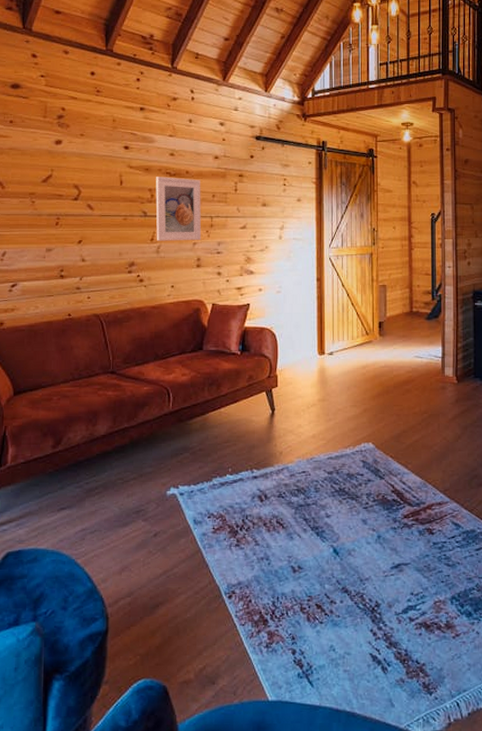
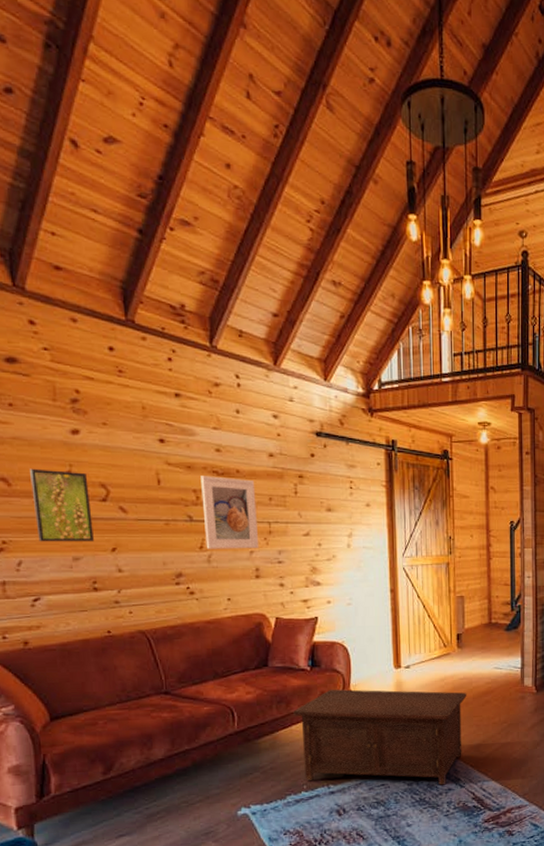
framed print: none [20,173,65,236] -> present [30,468,94,542]
cabinet: none [223,374,388,476] -> present [293,689,467,785]

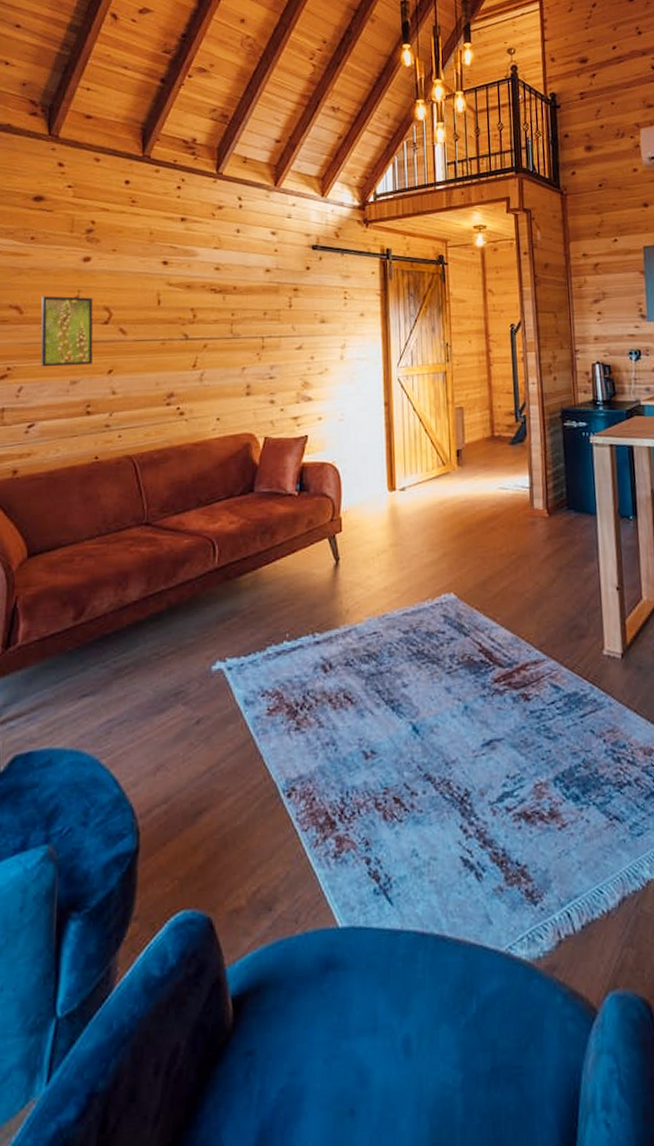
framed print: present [201,476,260,549] -> none [198,294,252,367]
cabinet: present [293,689,467,785] -> none [278,516,469,634]

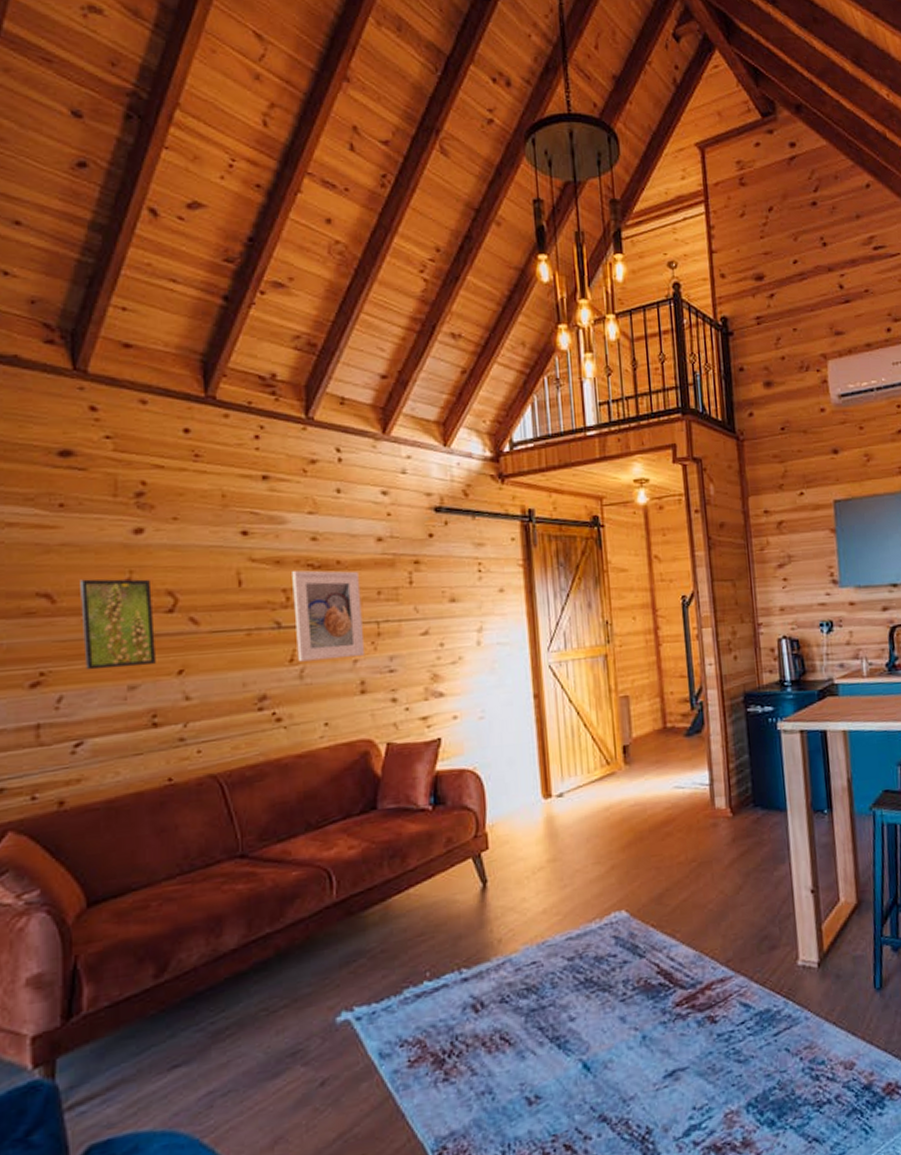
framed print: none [198,294,252,367] -> present [292,570,366,662]

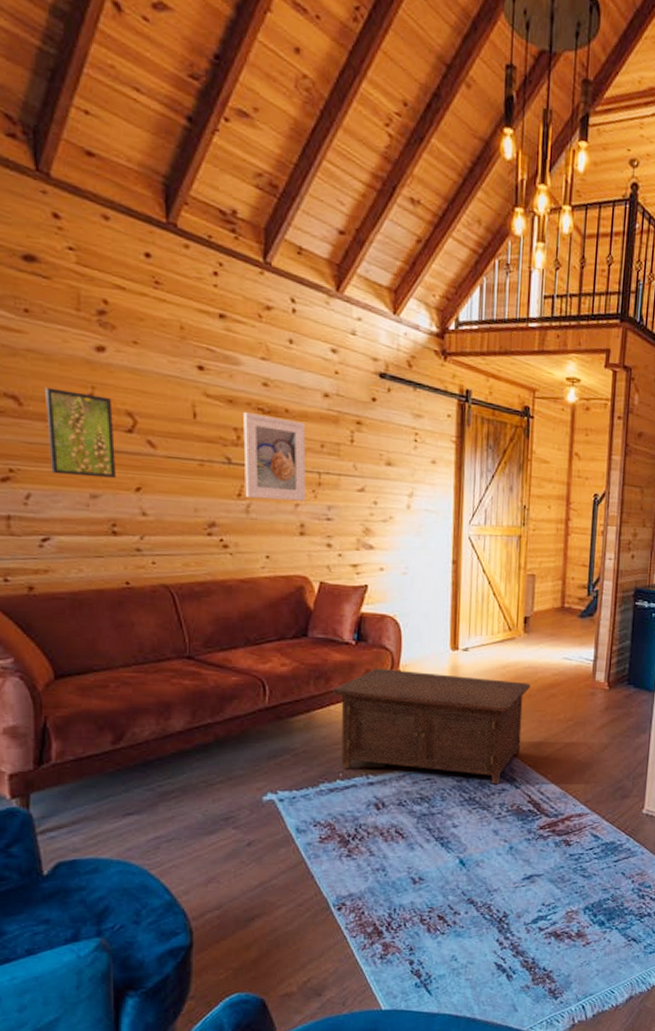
cabinet: none [410,823,641,965] -> present [333,668,531,785]

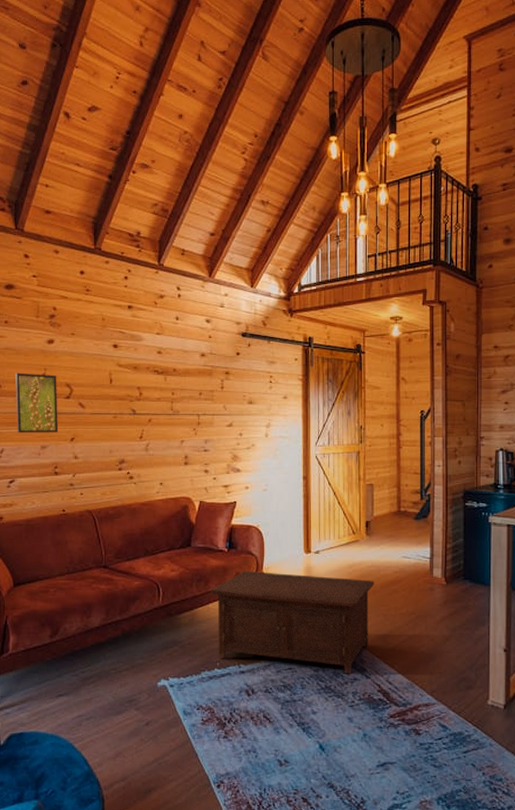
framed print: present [243,412,306,502] -> none [144,375,189,439]

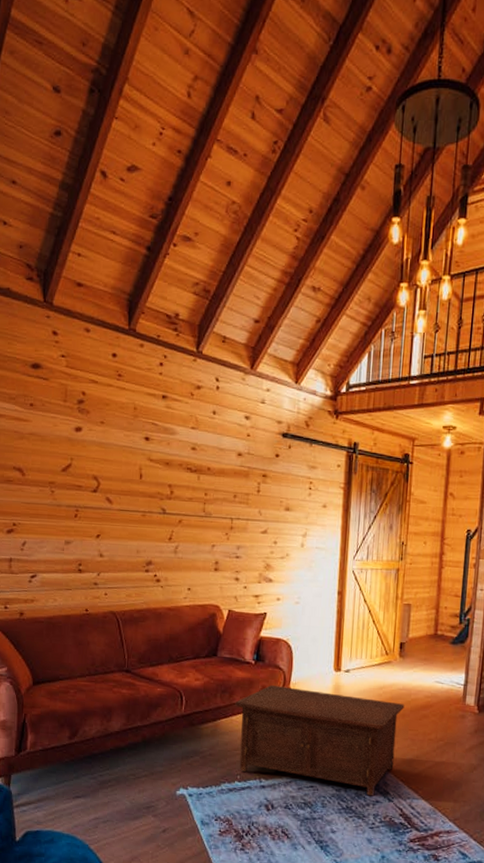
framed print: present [15,373,58,433] -> none [40,461,84,528]

